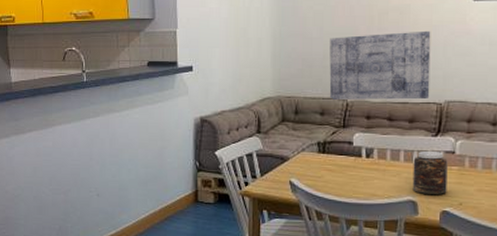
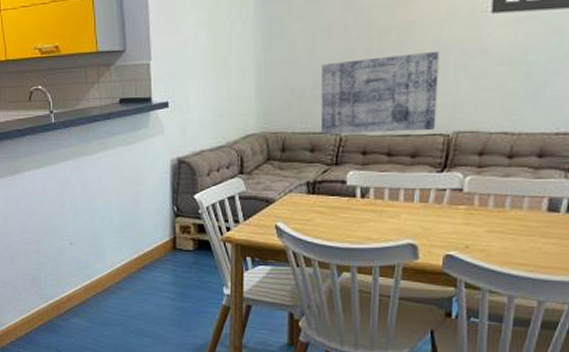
jar: present [412,150,448,194] -> none [413,188,454,237]

